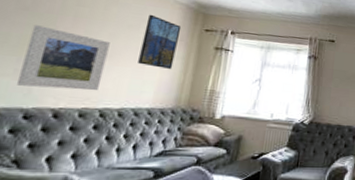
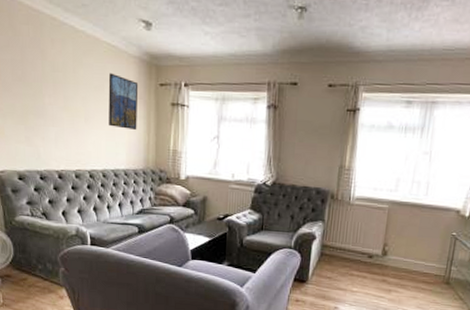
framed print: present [16,25,110,91] -> none [28,95,85,154]

